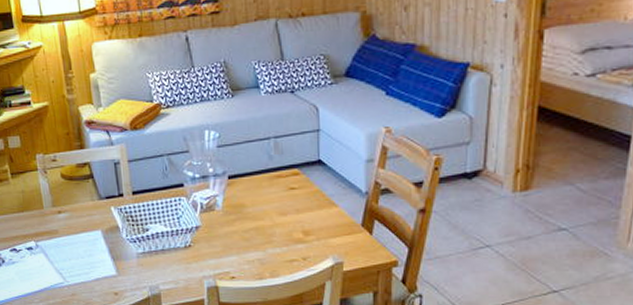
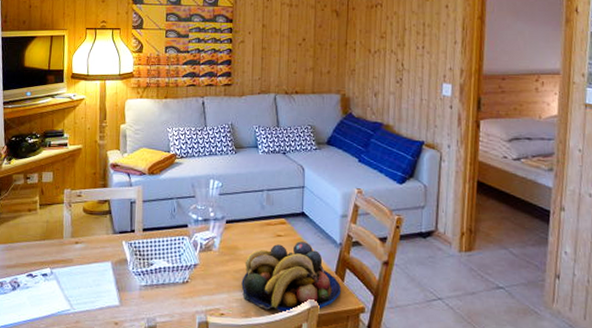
fruit bowl: none [252,193,369,272] -> present [241,241,341,313]

